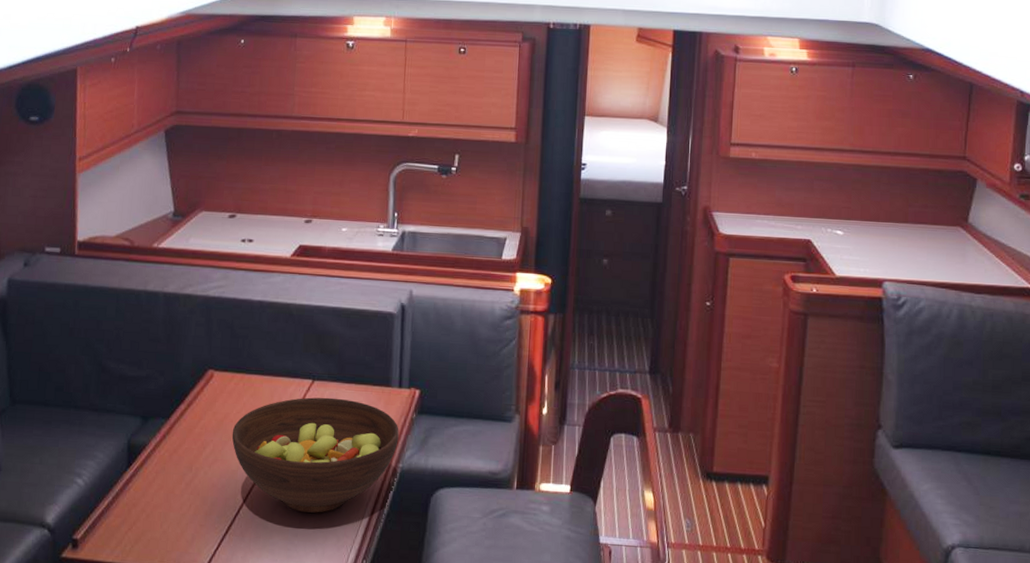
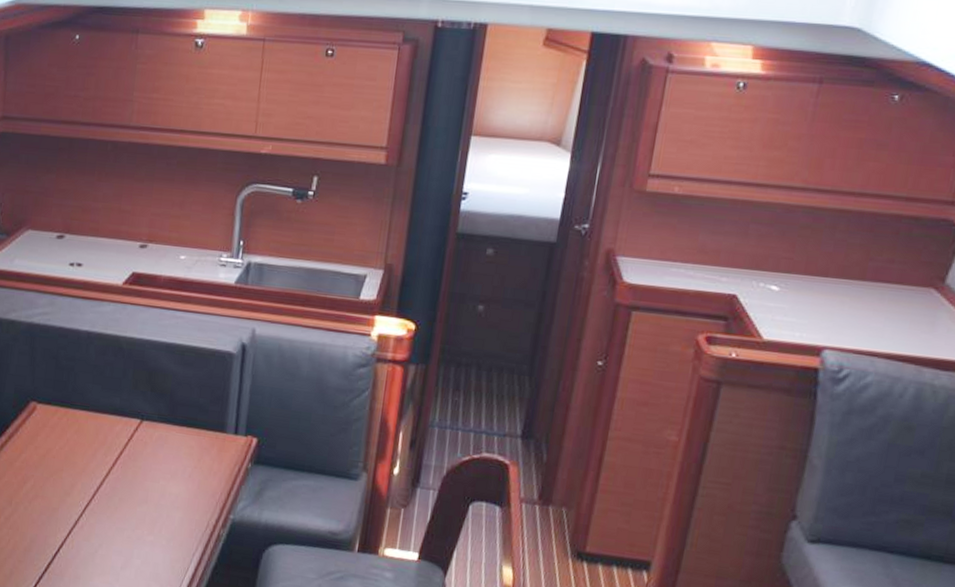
fruit bowl: present [232,397,399,513] -> none [53,438,232,559]

